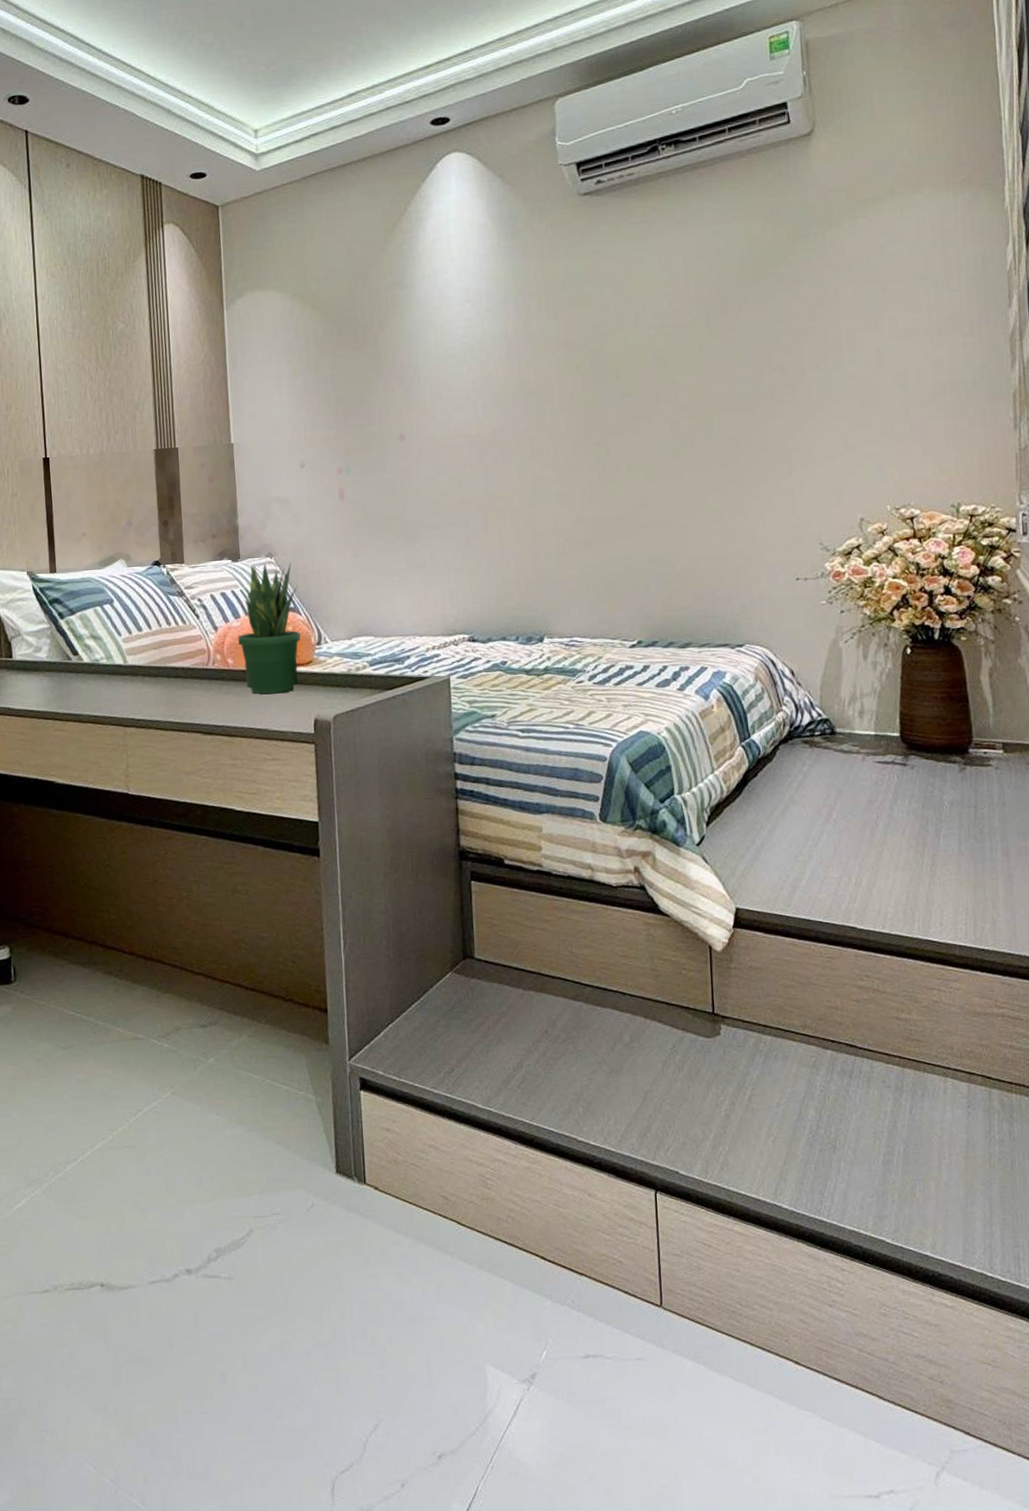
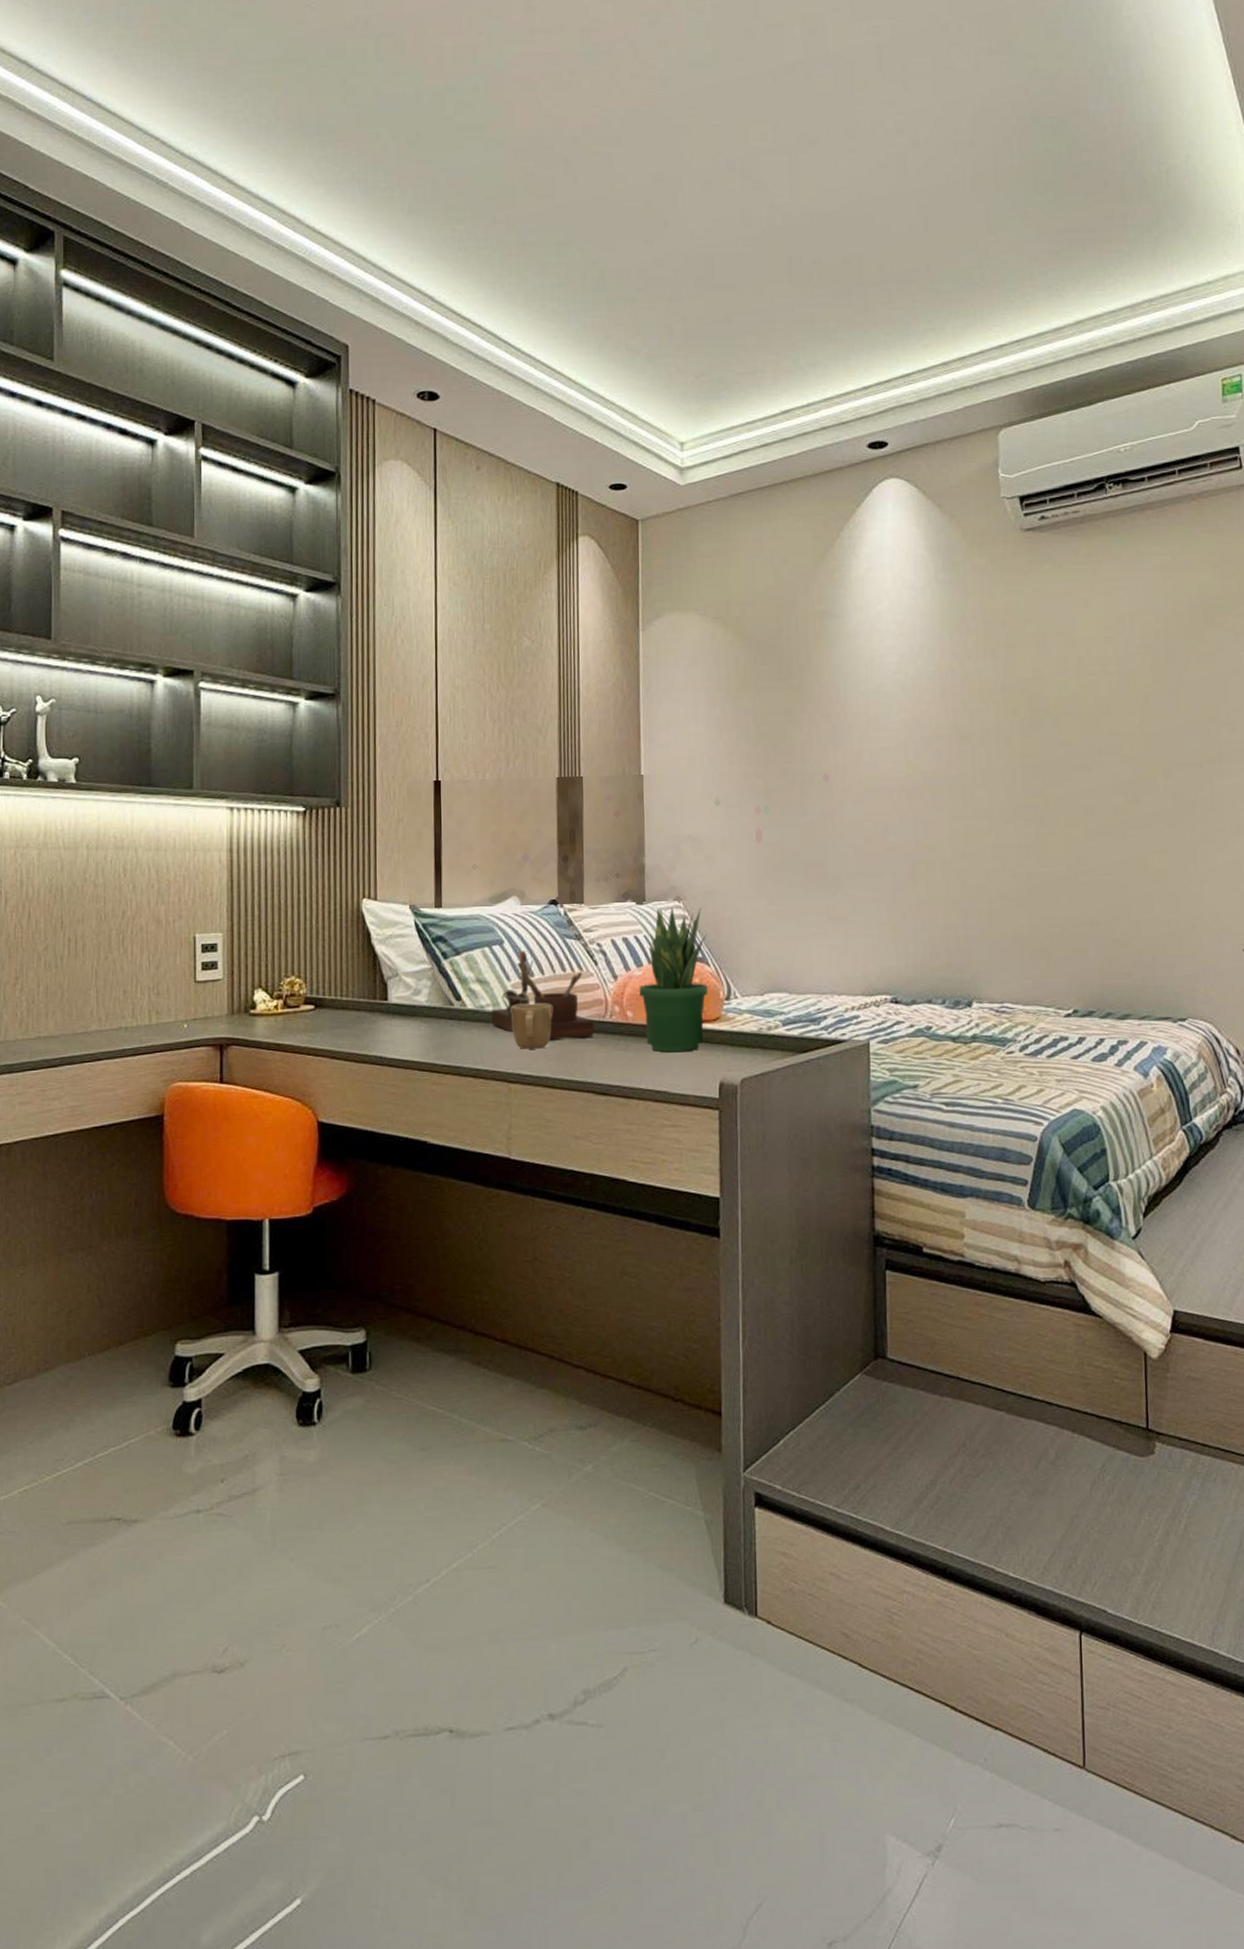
desk organizer: none [105,608,199,687] -> present [491,951,595,1040]
mug: none [122,654,161,697] -> present [510,1003,553,1049]

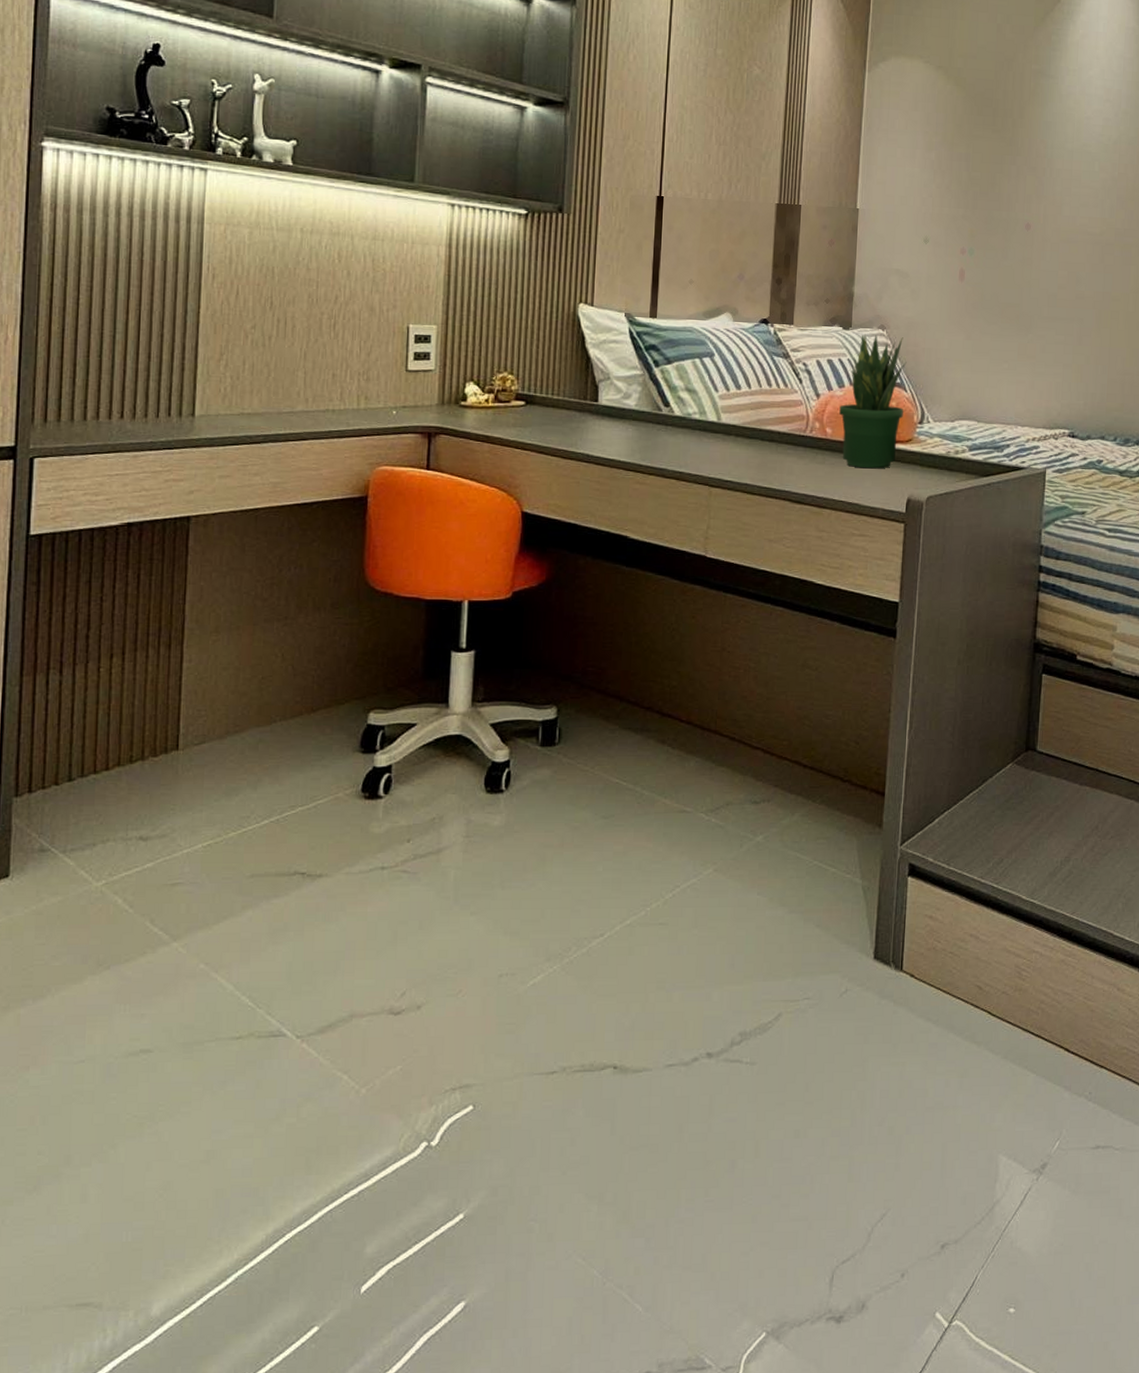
desk organizer: present [491,951,595,1040] -> none [697,365,795,450]
mug: present [510,1003,553,1049] -> none [716,414,756,457]

